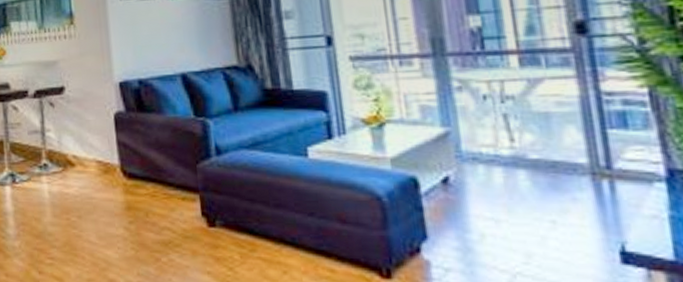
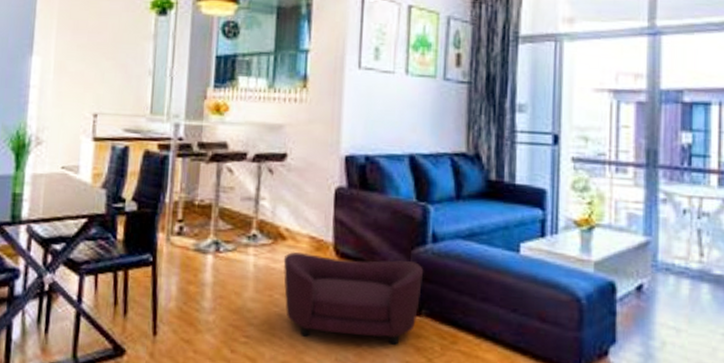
dog bed: none [75,175,213,257] -> present [283,251,424,345]

